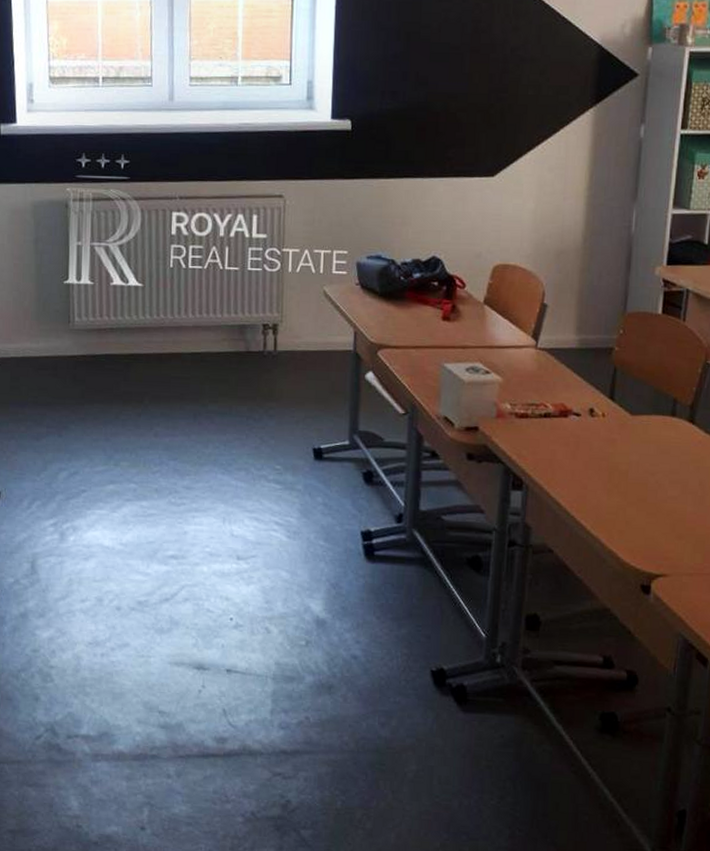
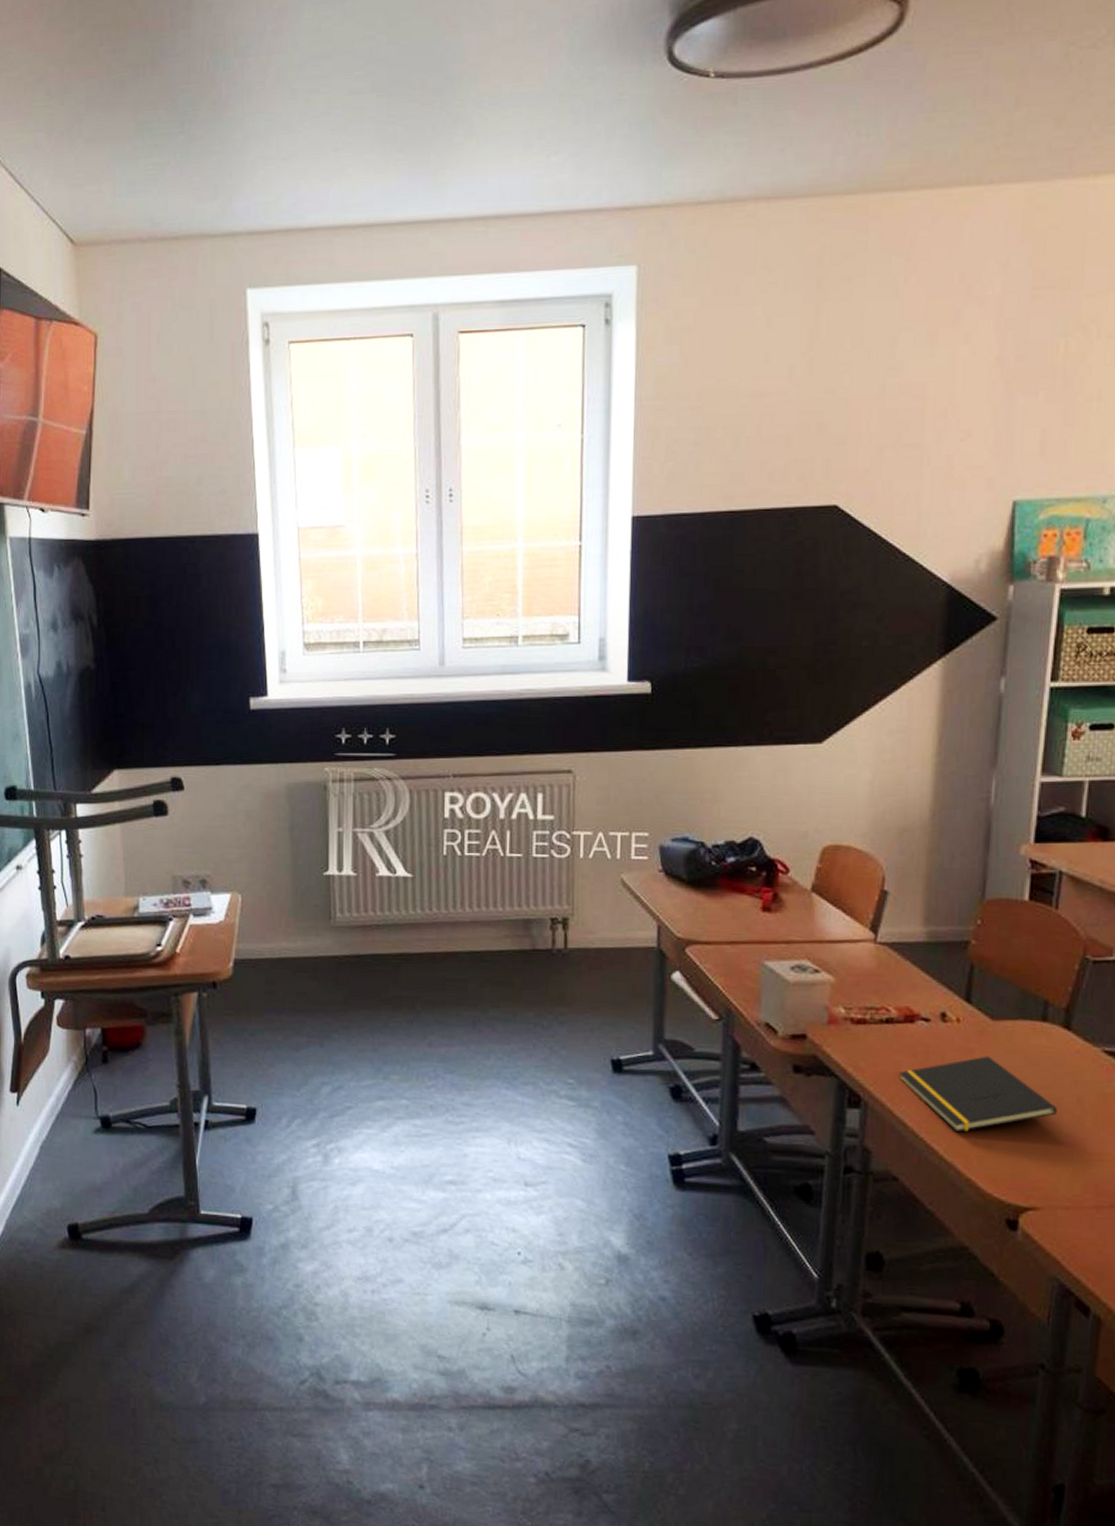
notepad: none [555,445,683,511] -> present [899,1056,1057,1133]

